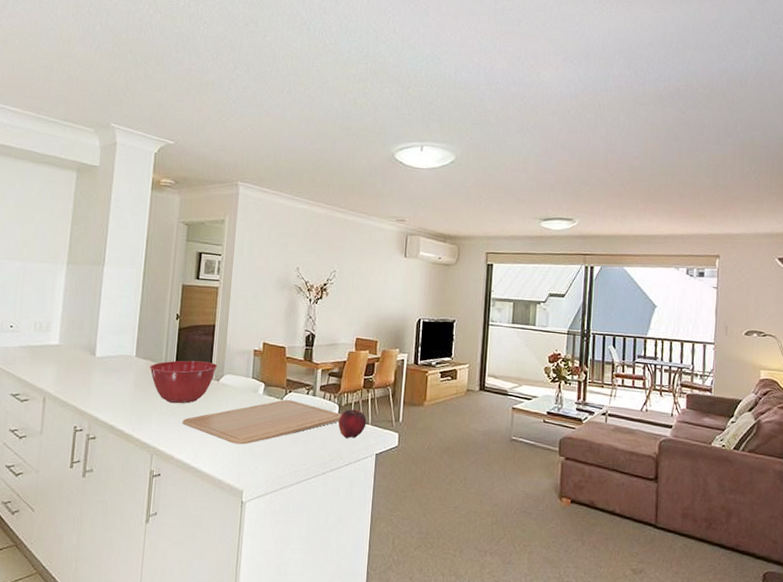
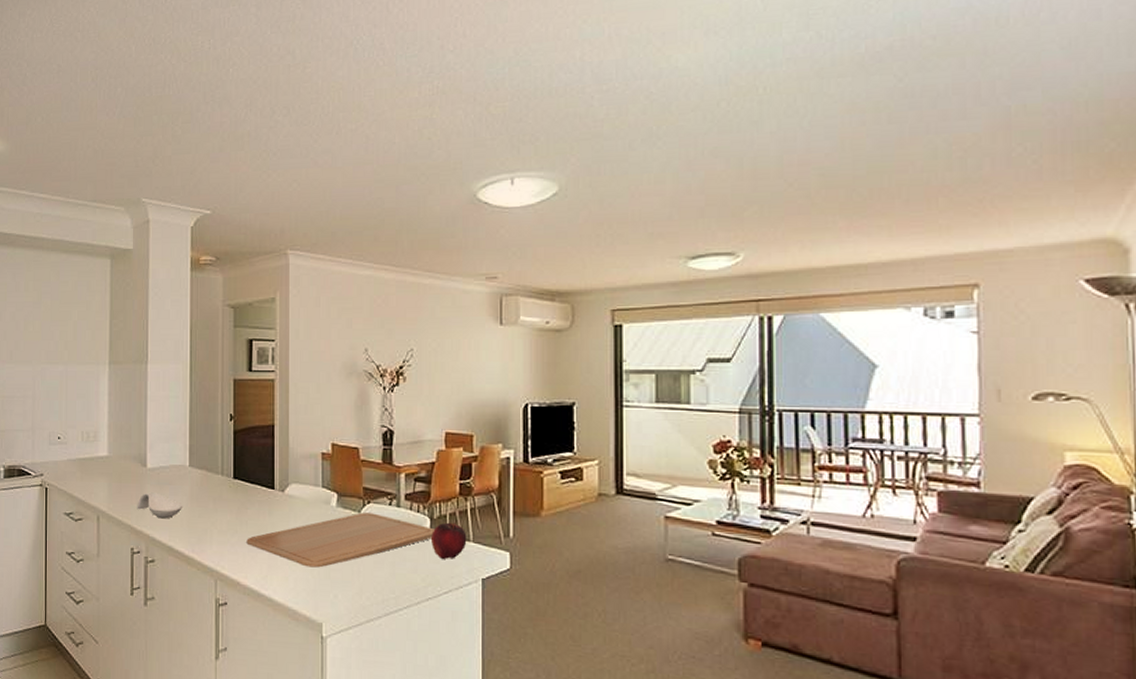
spoon rest: none [83,378,126,401] -> present [137,492,182,519]
mixing bowl: present [150,360,218,404] -> none [206,468,281,520]

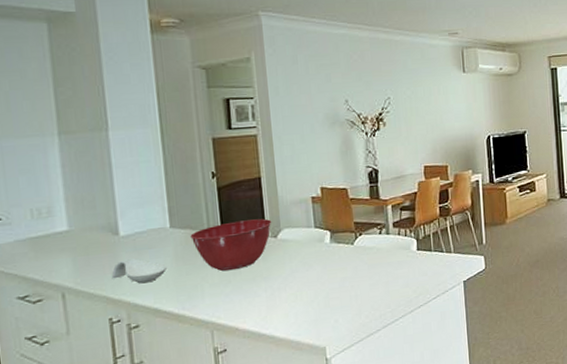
mixing bowl: none [206,468,281,520] -> present [190,218,272,272]
chopping board: present [246,512,434,568] -> none [241,243,421,301]
fruit: present [432,522,467,559] -> none [419,240,449,271]

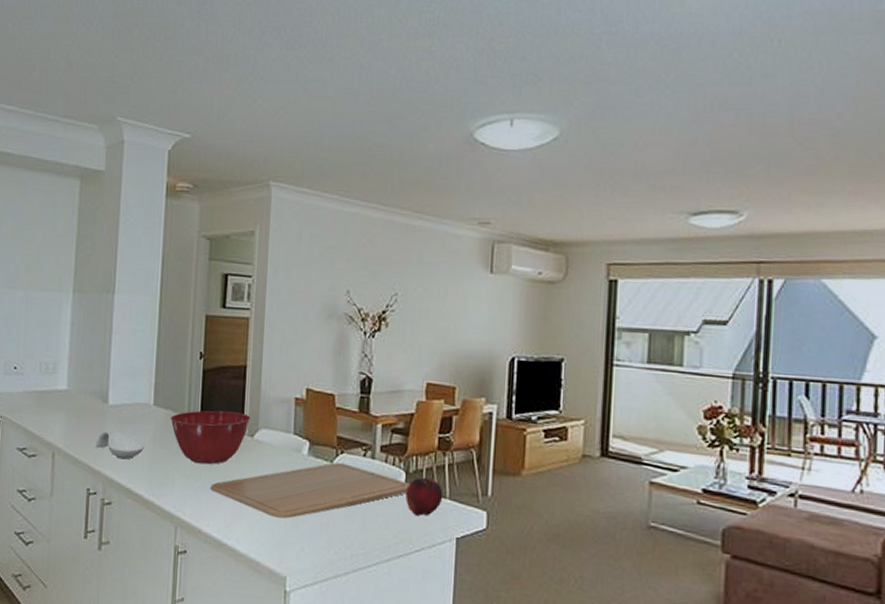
chopping board: none [241,243,421,301] -> present [210,462,410,519]
fruit: none [419,240,449,271] -> present [406,477,443,516]

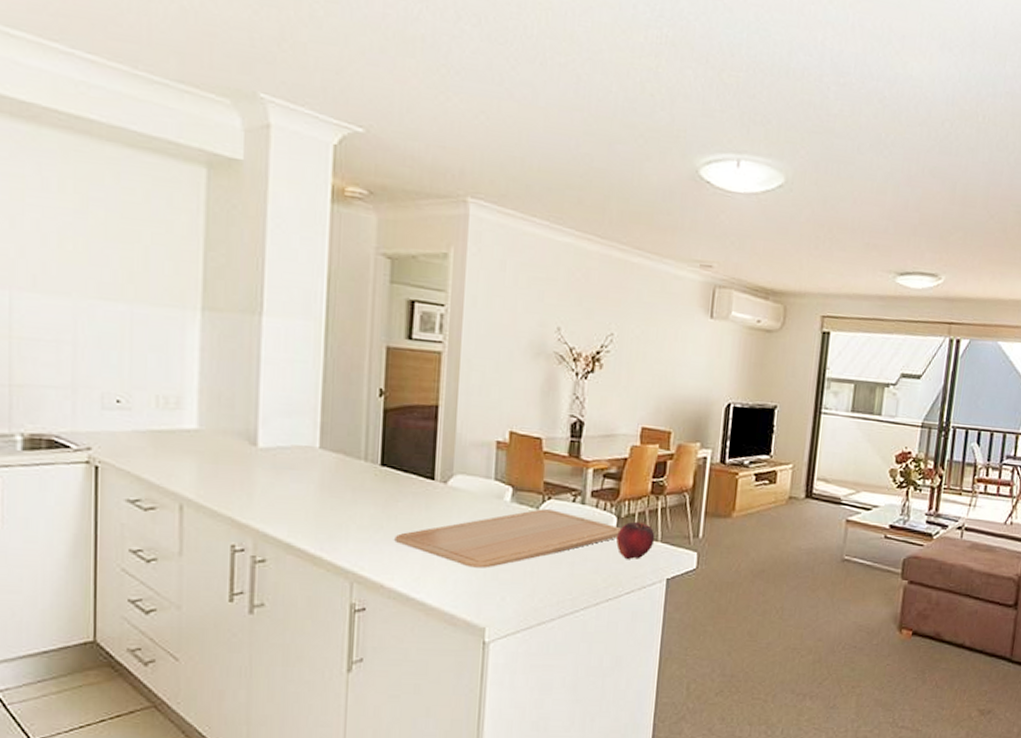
spoon rest: present [95,430,144,460] -> none [241,477,308,511]
mixing bowl: present [170,410,251,465] -> none [342,454,444,514]

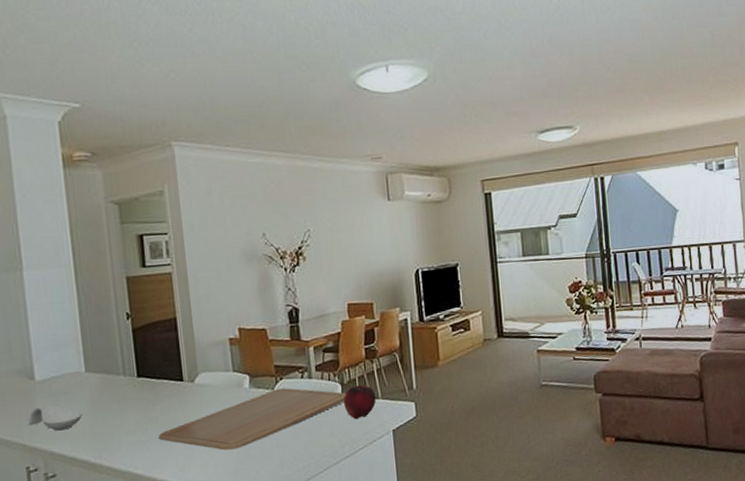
spoon rest: none [241,477,308,511] -> present [28,404,82,431]

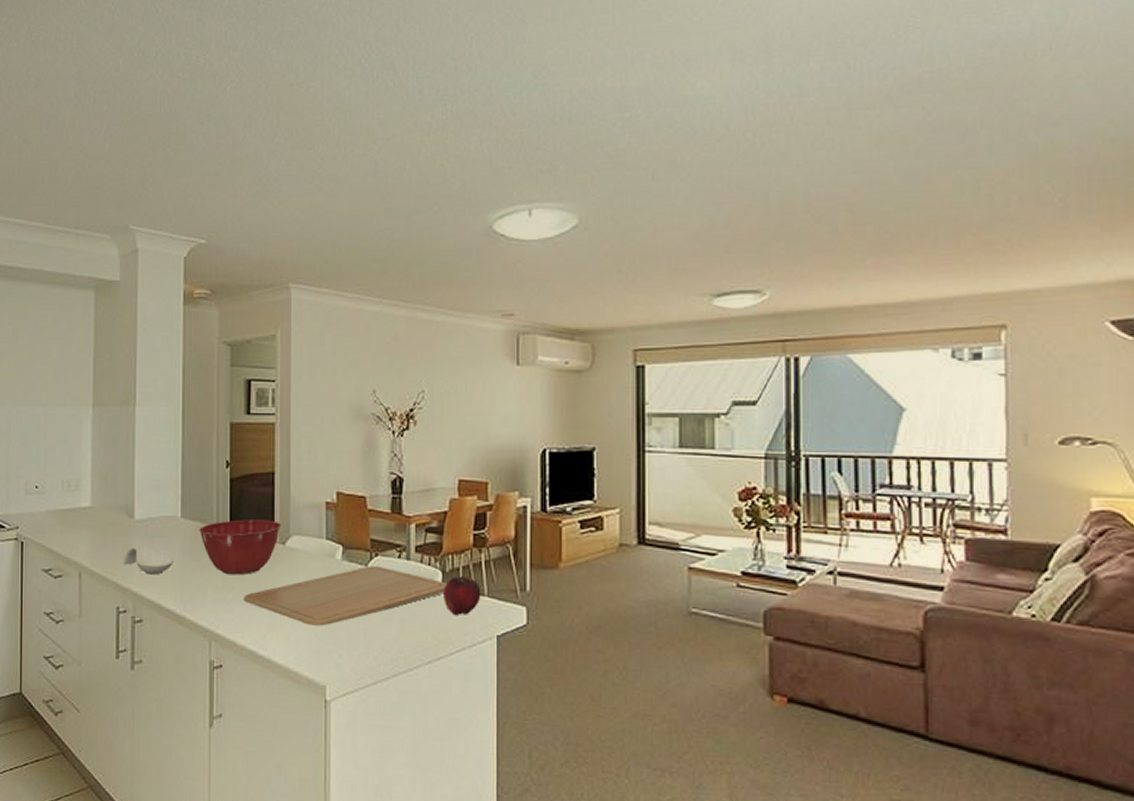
mixing bowl: none [106,362,189,418] -> present [199,519,282,576]

